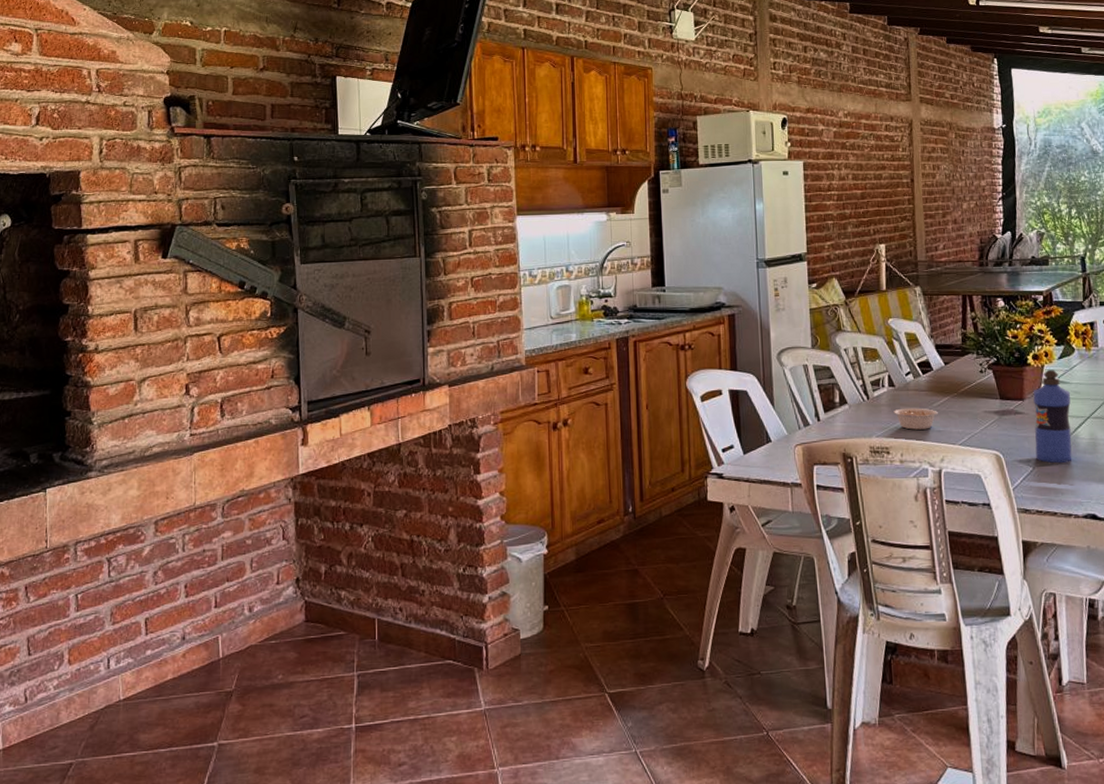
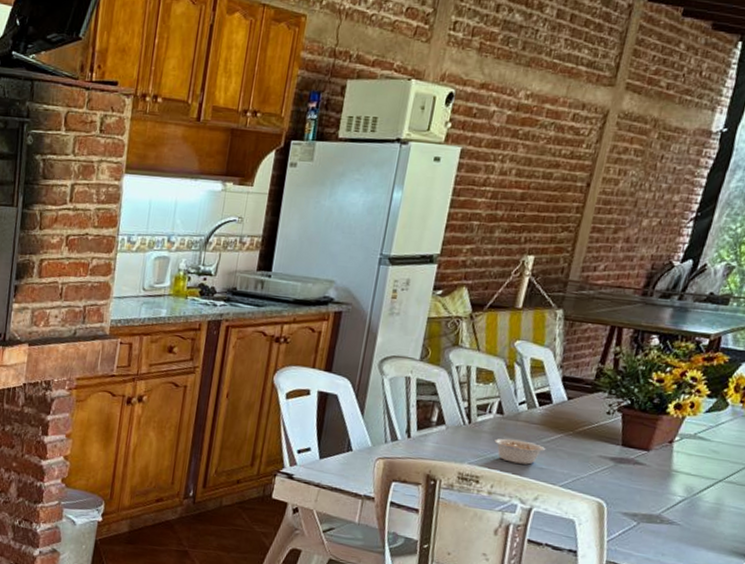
water bottle: present [1033,370,1072,463] -> none [644,422,708,524]

